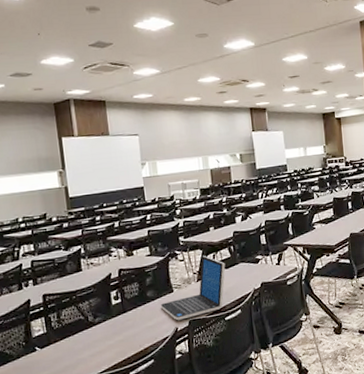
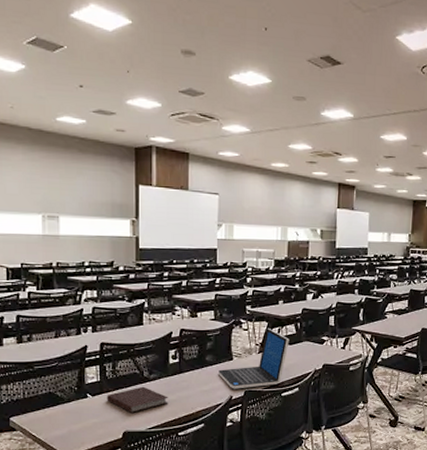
notebook: none [55,331,116,360] -> present [106,386,168,413]

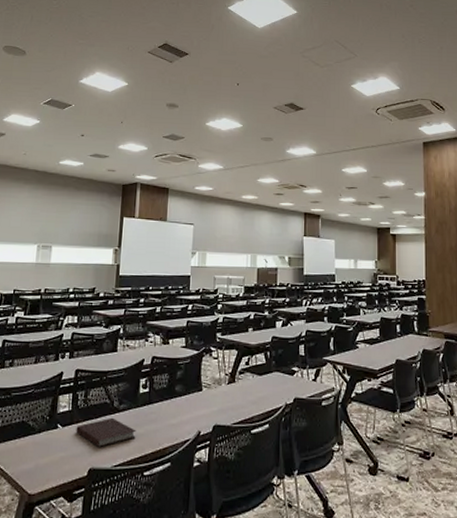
laptop: present [219,327,289,389] -> none [187,356,259,424]

